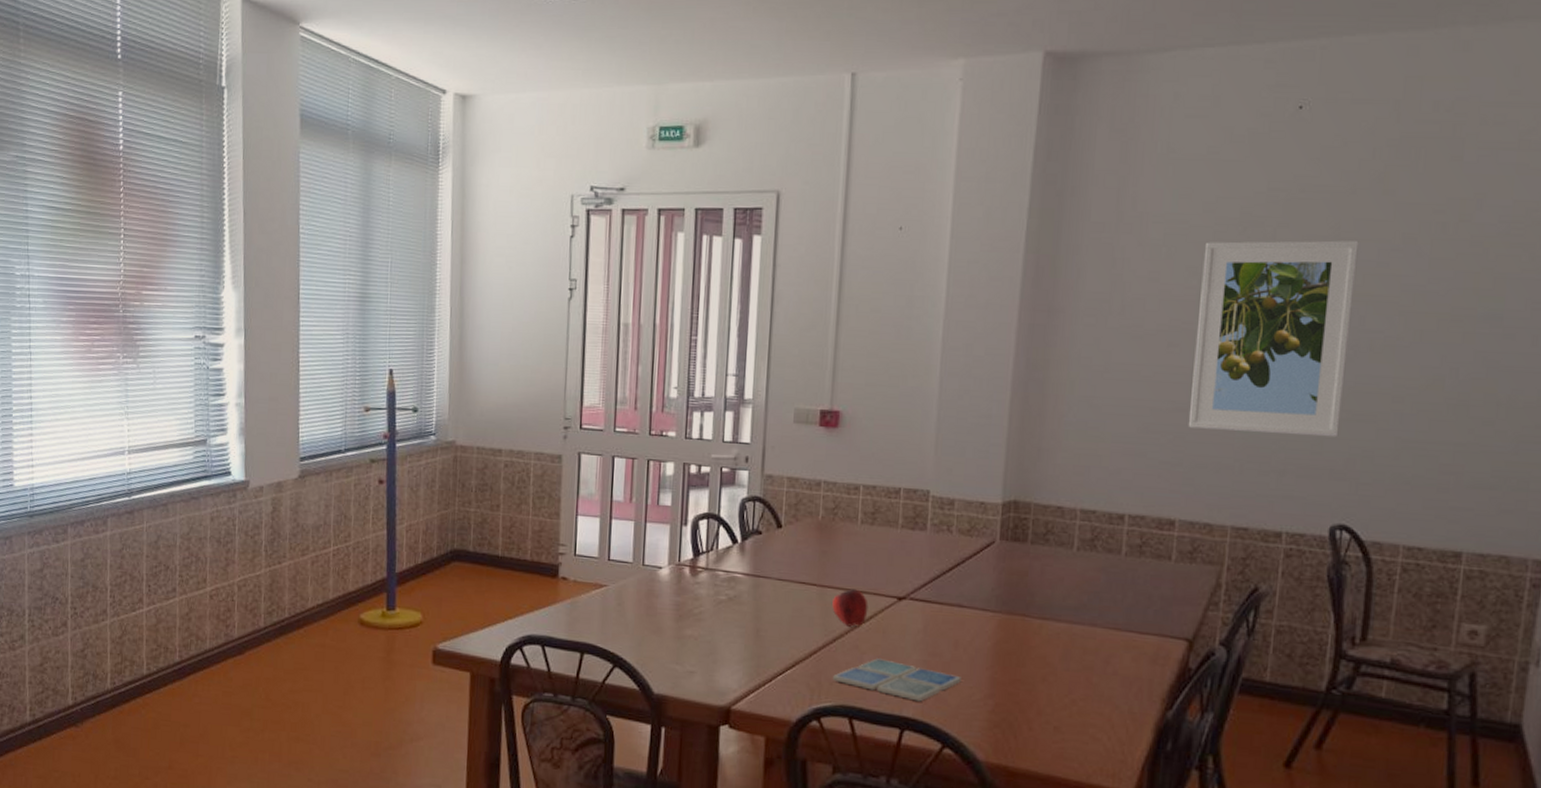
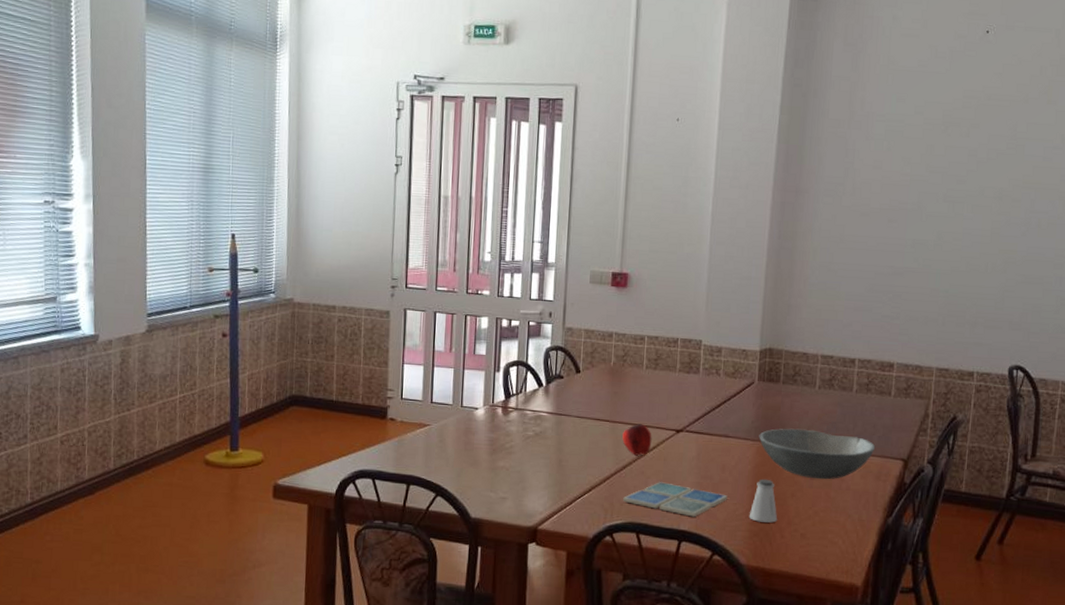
saltshaker: none [988,658,1025,712] -> present [749,479,778,523]
bowl: none [1000,598,1151,662] -> present [759,428,876,480]
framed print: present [1188,240,1359,438] -> none [903,137,1030,296]

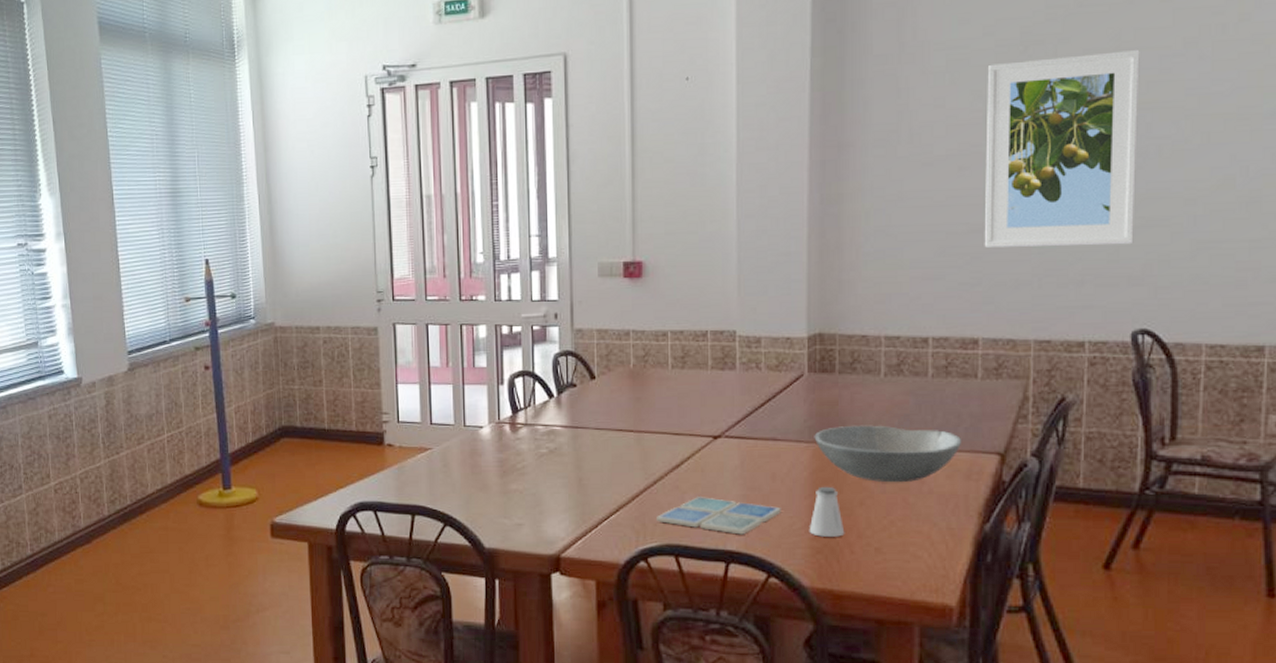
apple: present [622,424,652,456] -> none [650,432,685,468]
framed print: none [903,137,1030,296] -> present [984,49,1140,248]

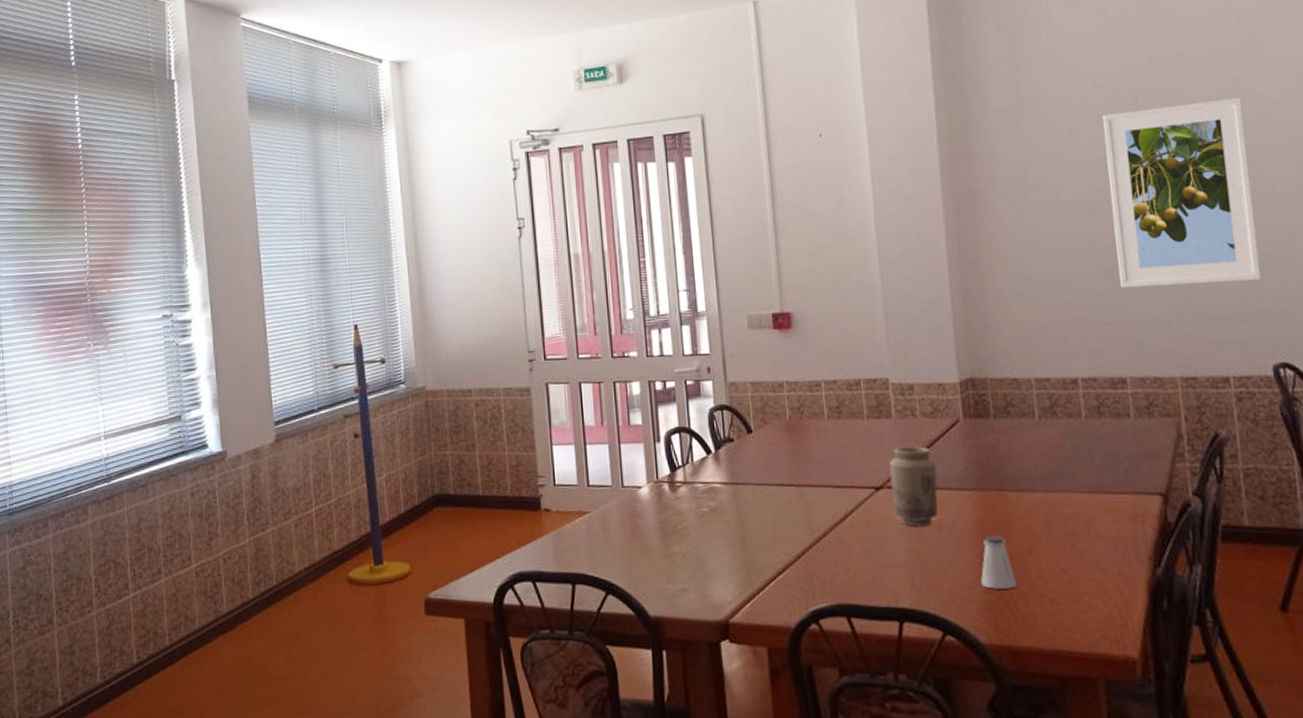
drink coaster: present [657,497,781,535] -> none [825,552,951,591]
vase: none [729,398,776,475] -> present [889,446,938,527]
bowl: present [814,425,962,483] -> none [976,469,1124,529]

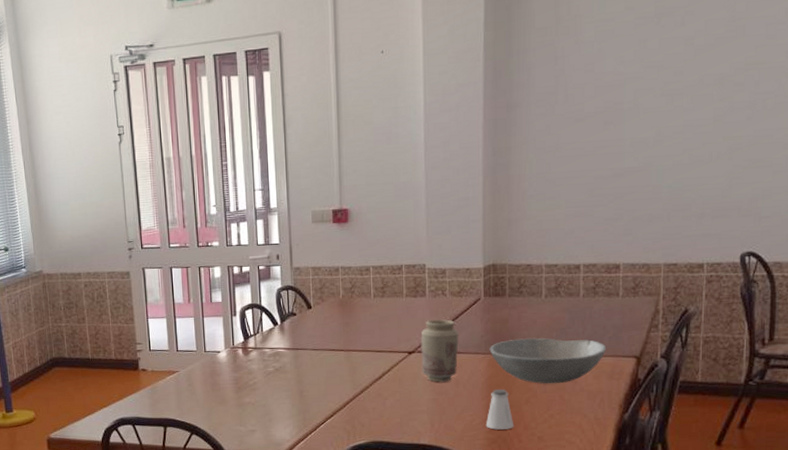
bowl: none [976,469,1124,529] -> present [489,337,607,384]
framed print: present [1102,97,1262,288] -> none [624,18,751,189]

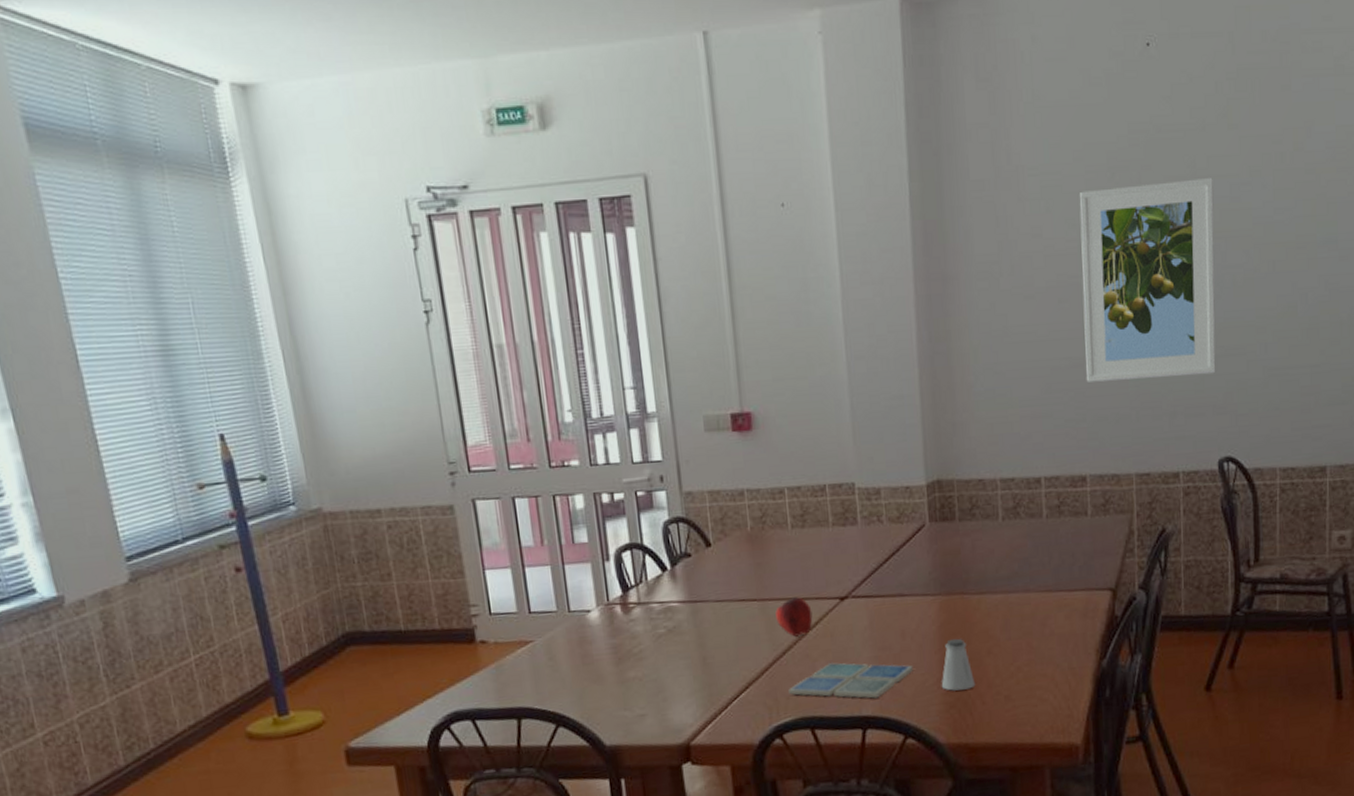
apple: none [357,350,386,380] -> present [775,597,813,637]
drink coaster: none [364,402,463,431] -> present [788,663,913,699]
vase: present [421,319,459,382] -> none [854,553,902,635]
bowl: present [489,337,607,384] -> none [939,571,1078,629]
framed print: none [624,18,751,189] -> present [1079,177,1216,382]

